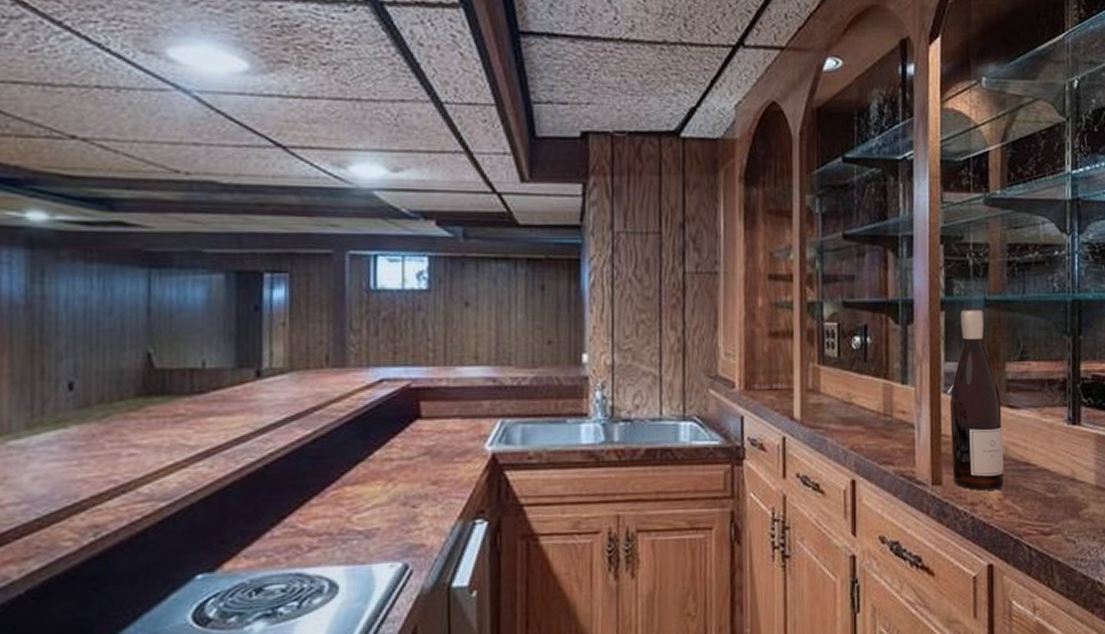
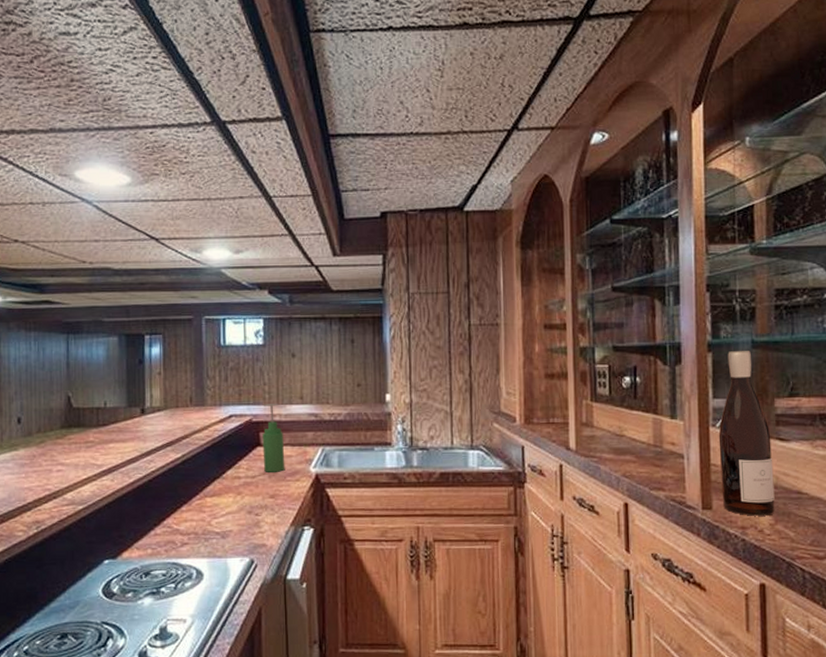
soap dispenser: none [423,365,453,452] -> present [262,404,285,472]

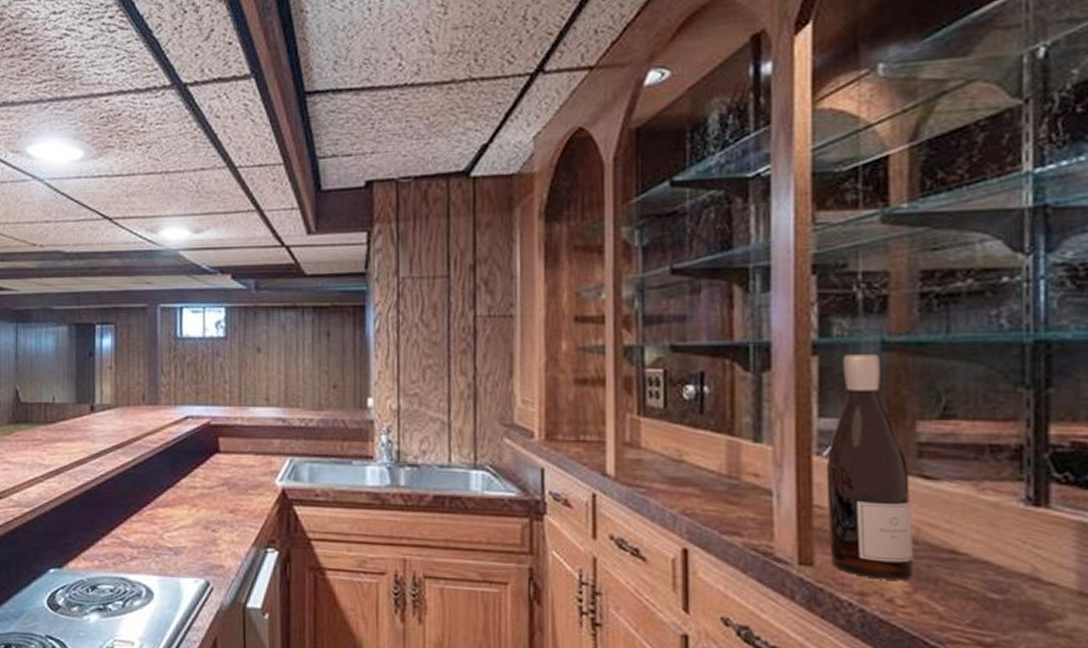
soap dispenser: present [262,404,285,472] -> none [221,405,247,484]

